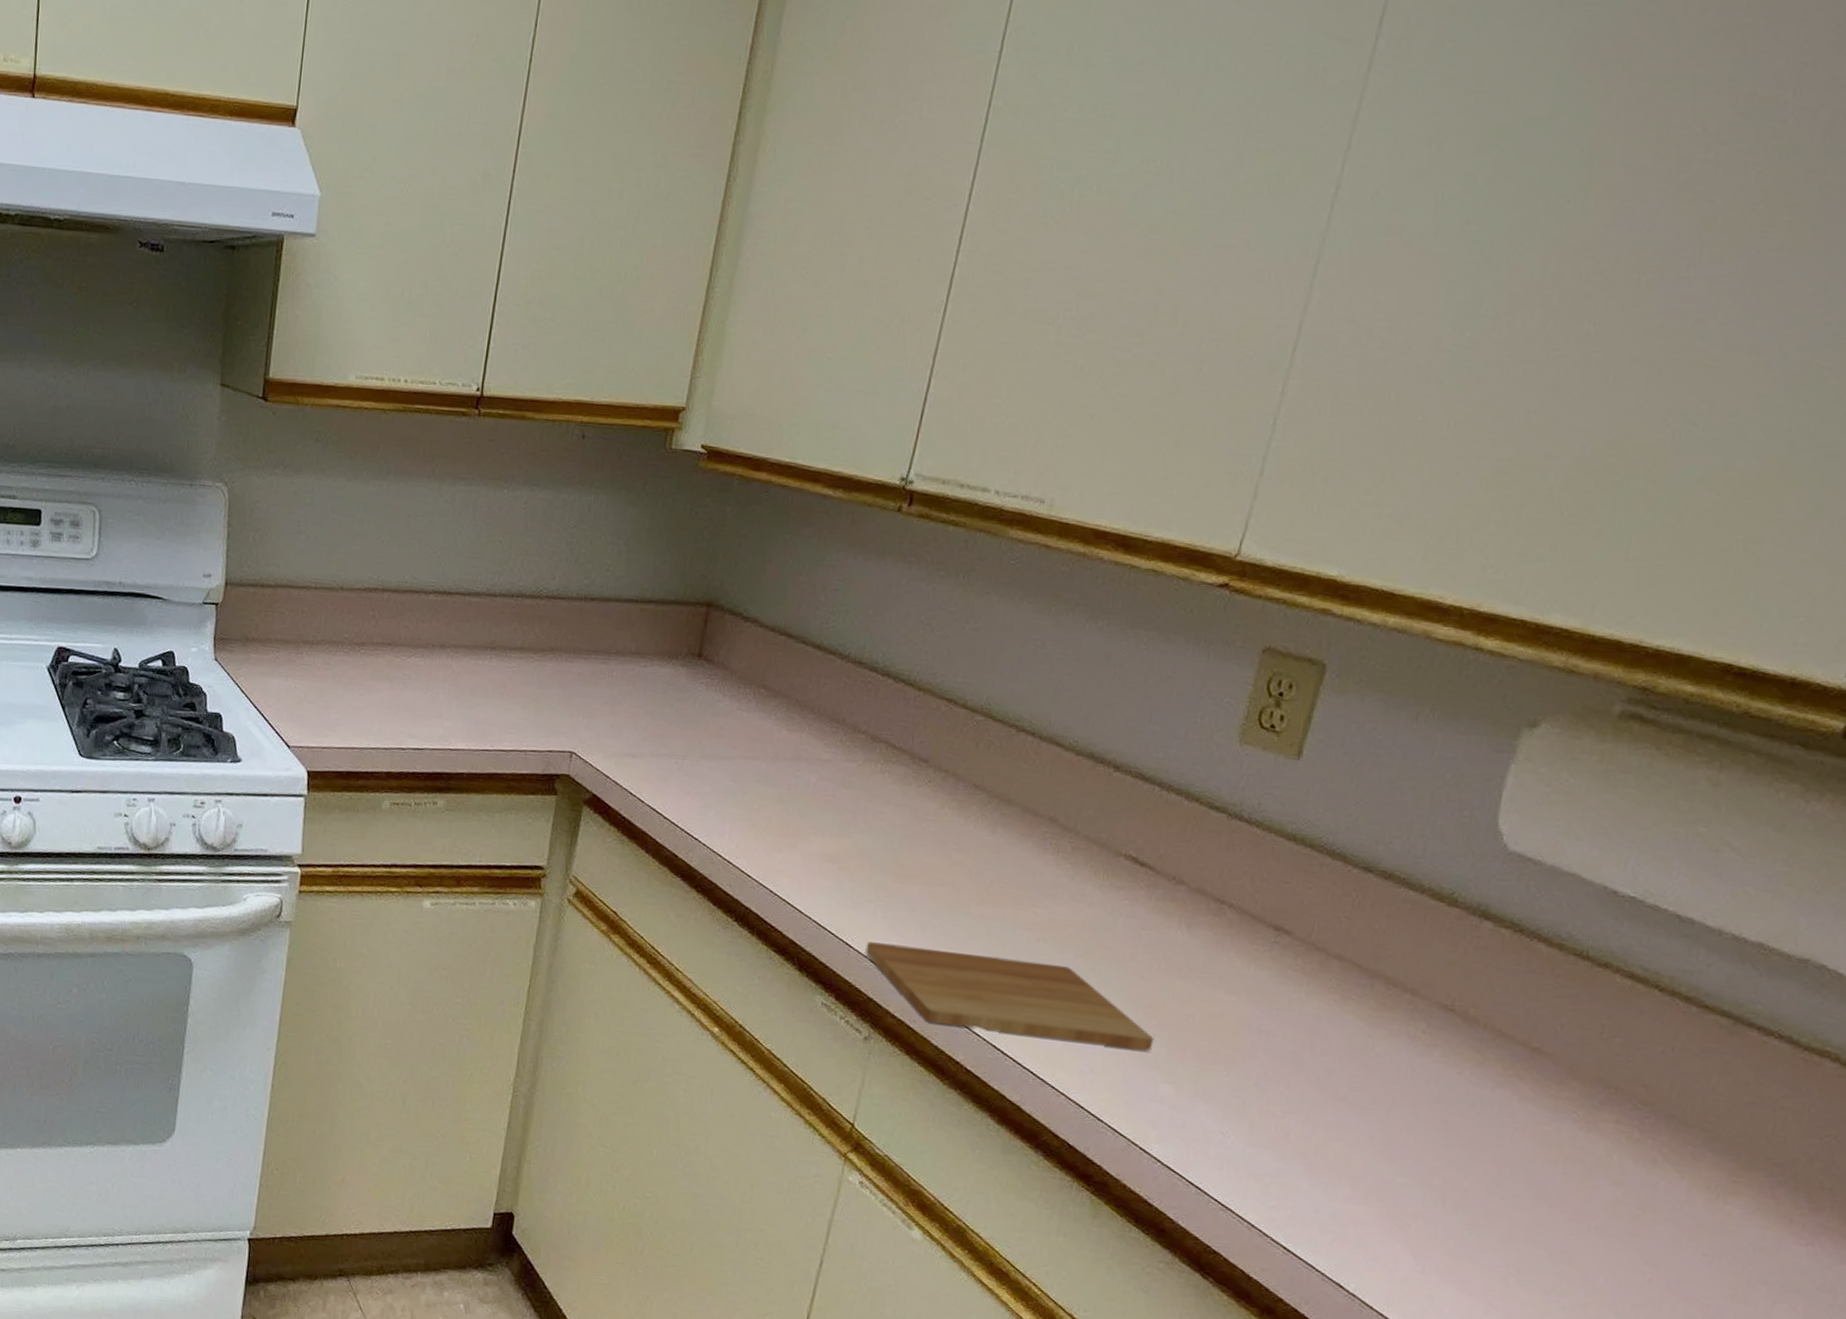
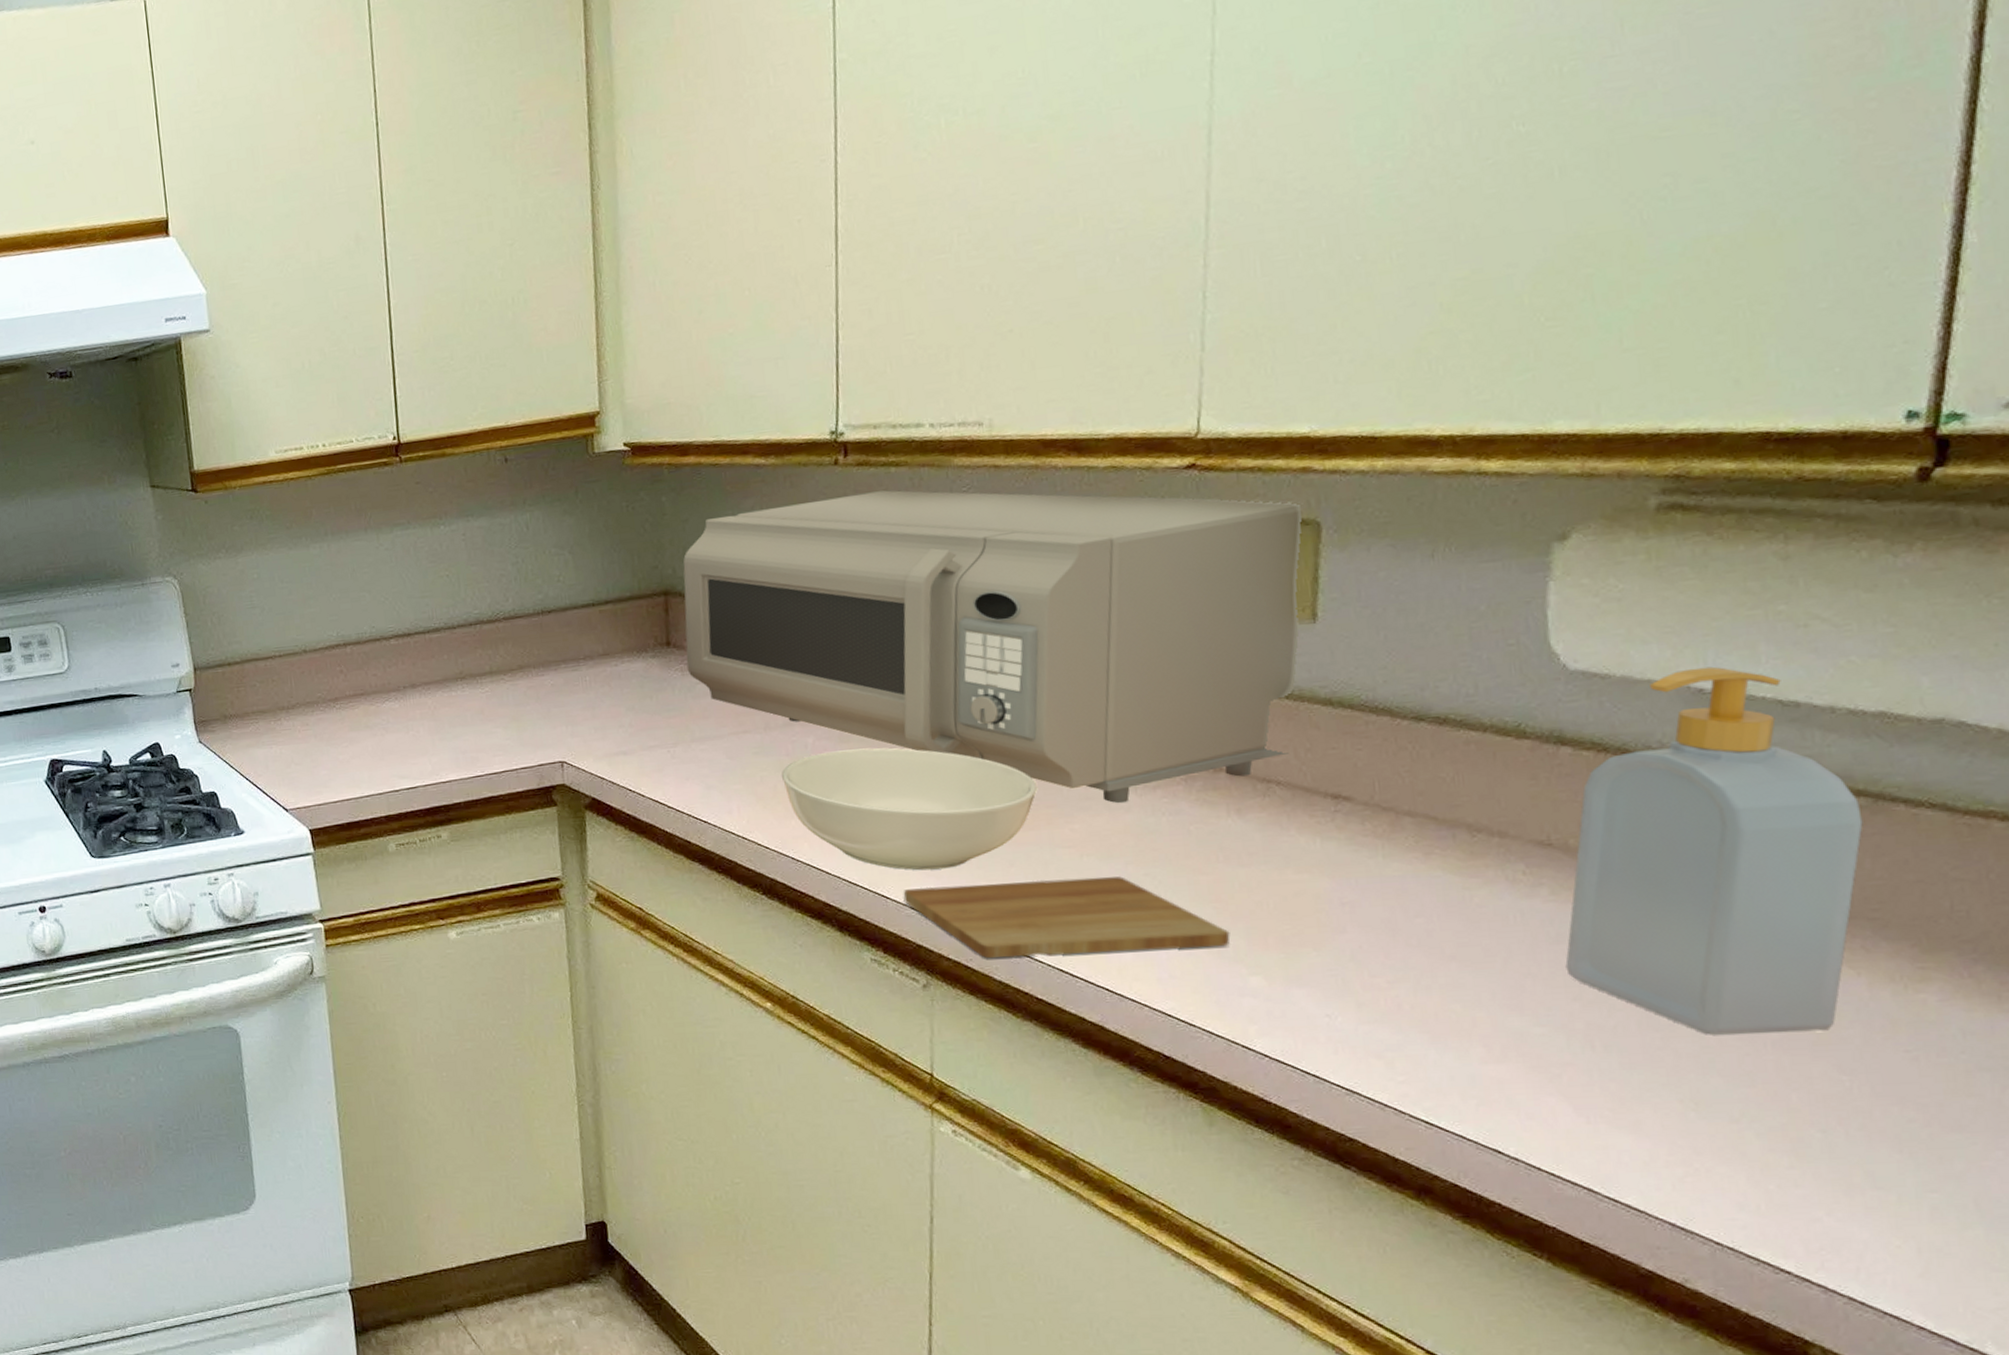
microwave: none [712,539,1315,897] -> present [683,490,1303,804]
bowl: none [777,793,1014,929] -> present [781,748,1038,871]
soap bottle: none [1438,870,1722,1225] -> present [1565,666,1863,1035]

